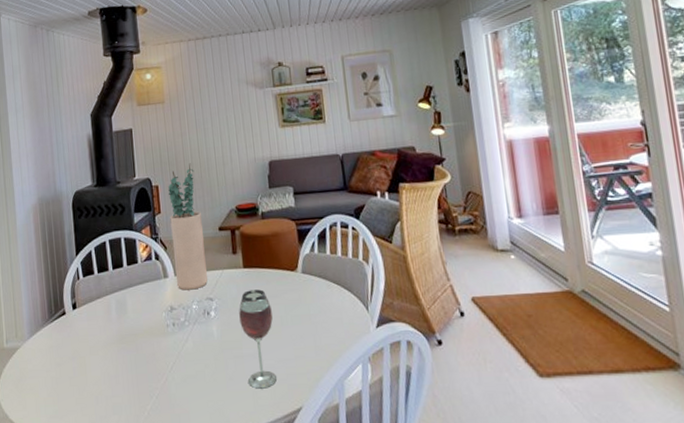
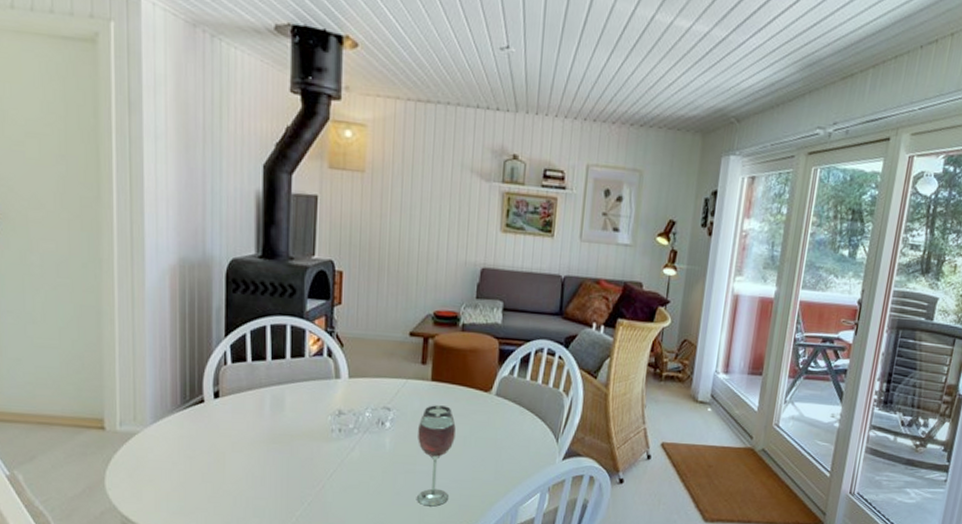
vase: present [168,163,208,290] -> none [349,252,391,396]

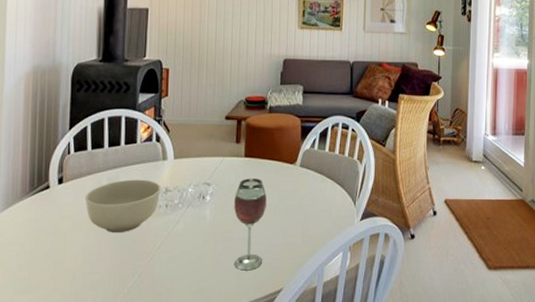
bowl: none [245,398,334,457] -> present [84,179,161,233]

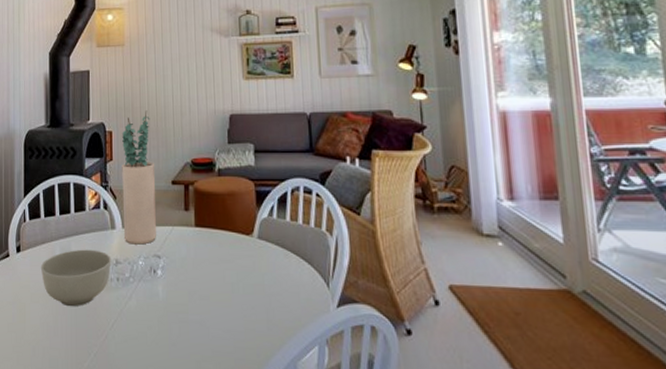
vase: none [175,51,210,174] -> present [122,110,157,245]
wineglass: present [234,178,267,271] -> none [187,251,223,360]

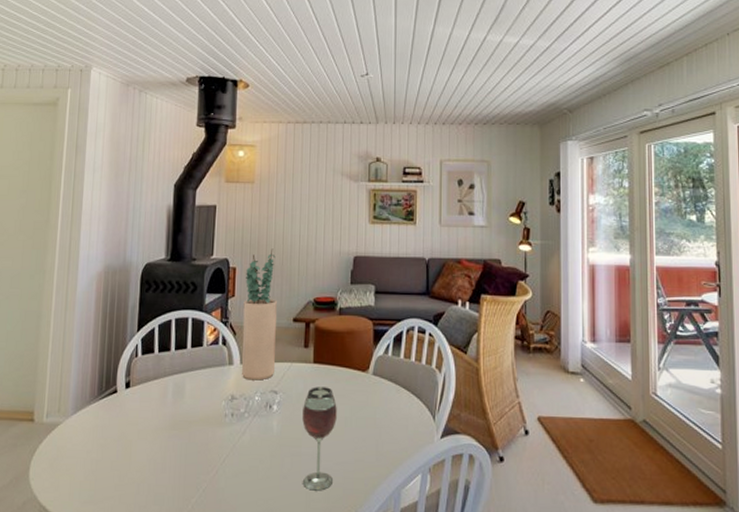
bowl: present [40,249,112,307] -> none [151,385,227,443]
wineglass: none [187,251,223,360] -> present [302,387,337,491]

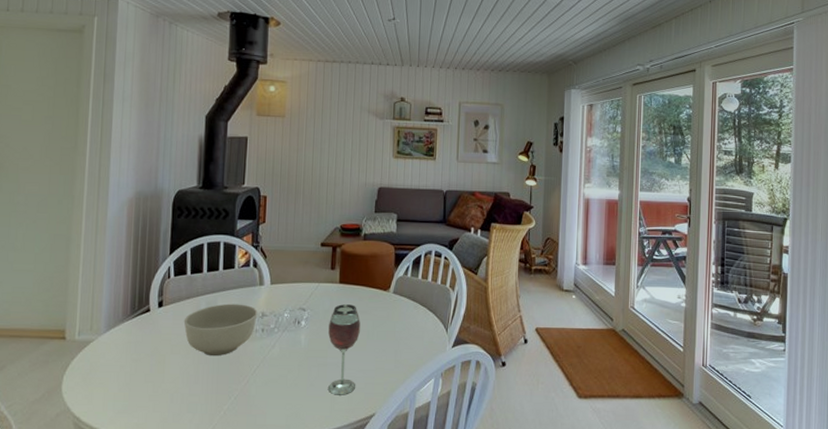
bowl: none [151,385,227,443] -> present [183,303,258,357]
vase: present [241,248,277,381] -> none [271,179,306,299]

